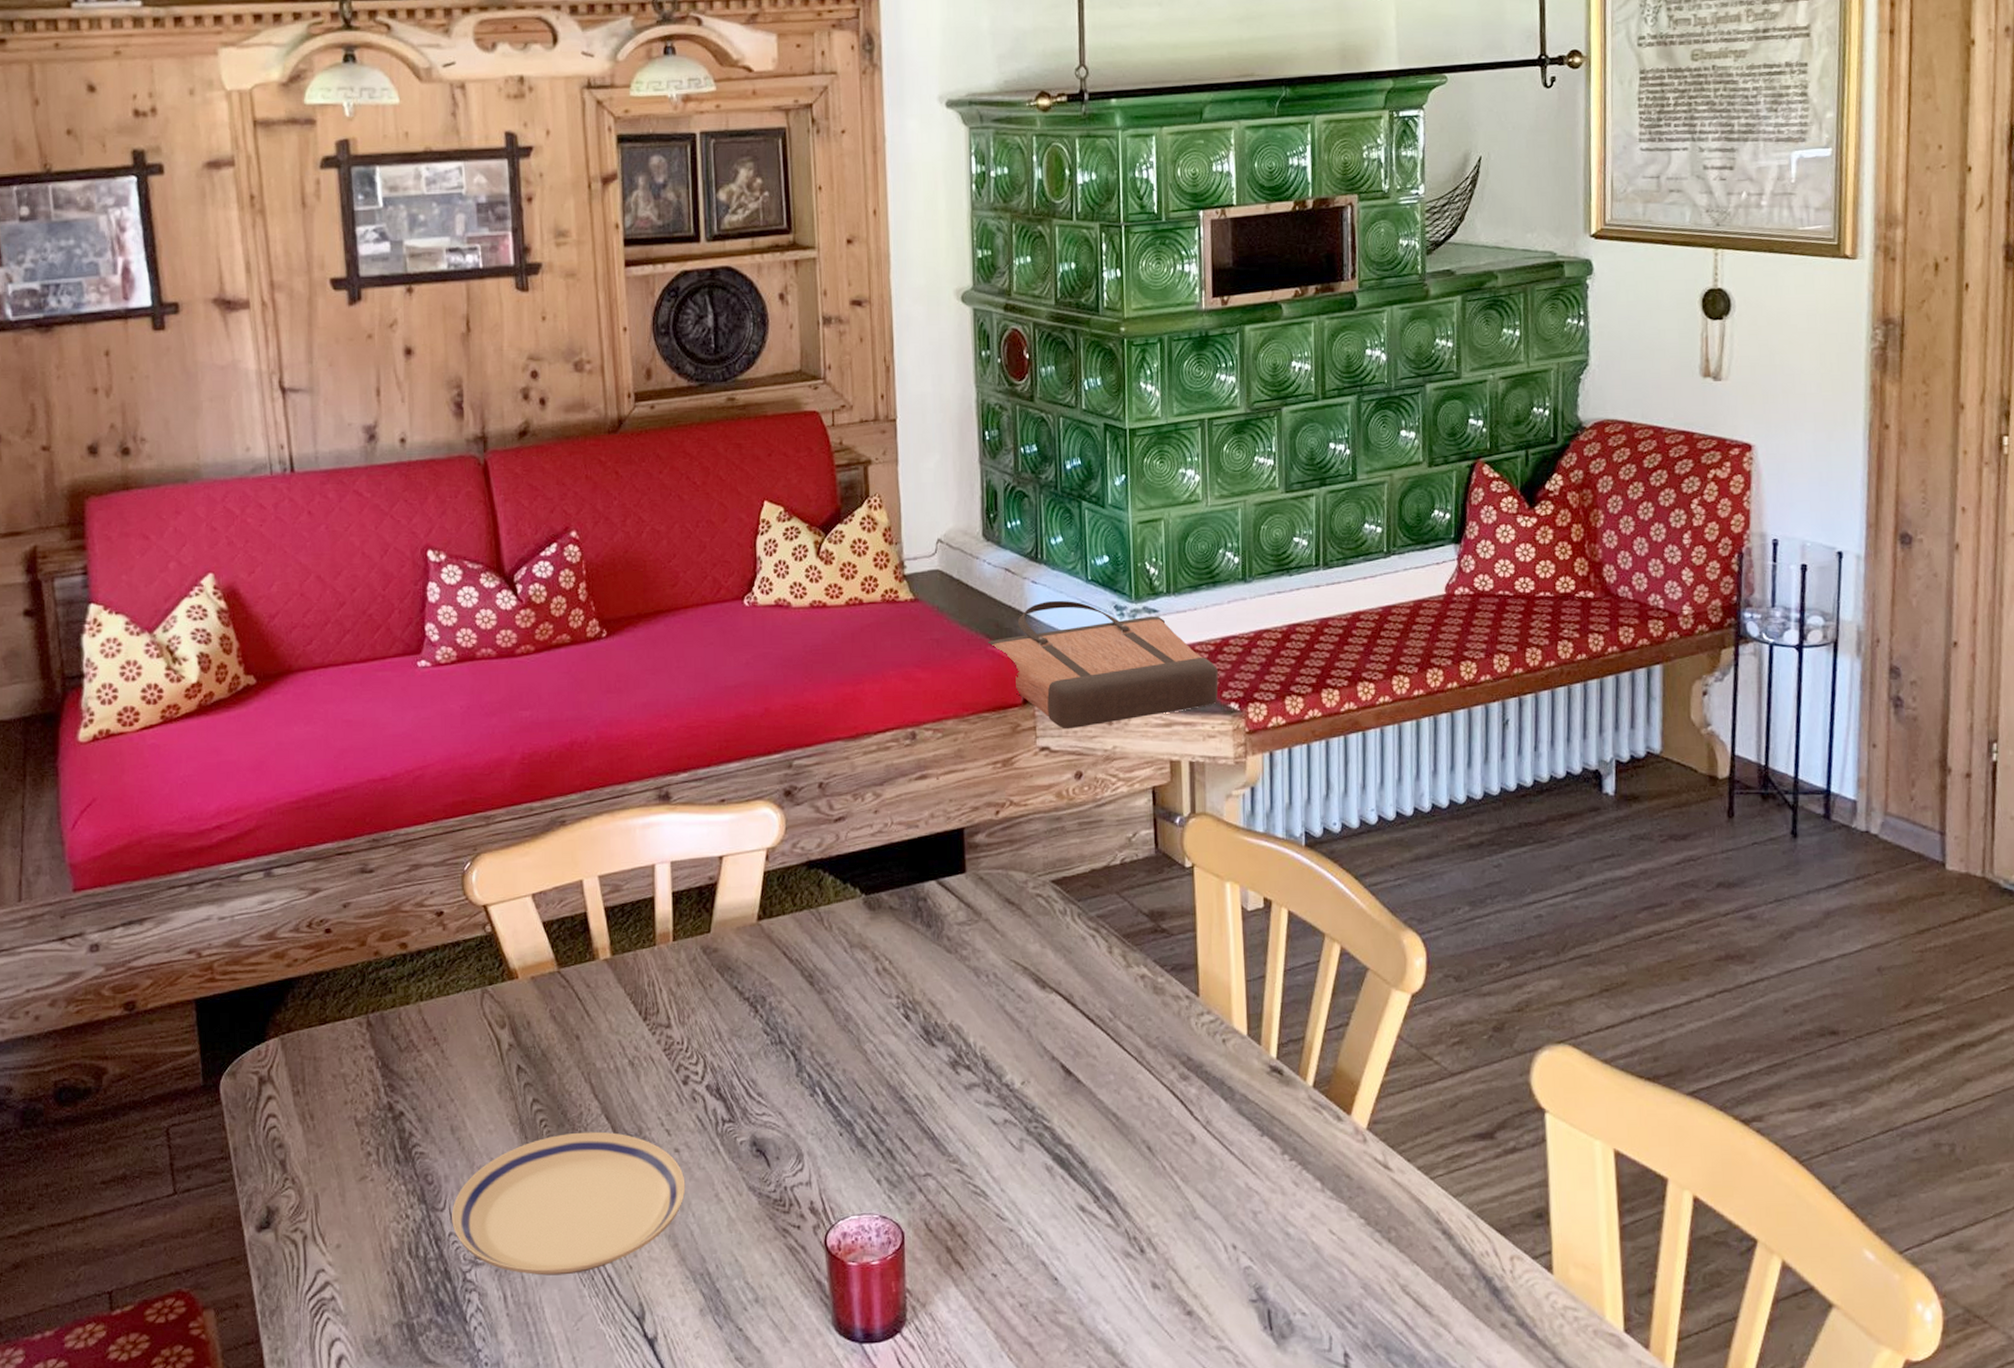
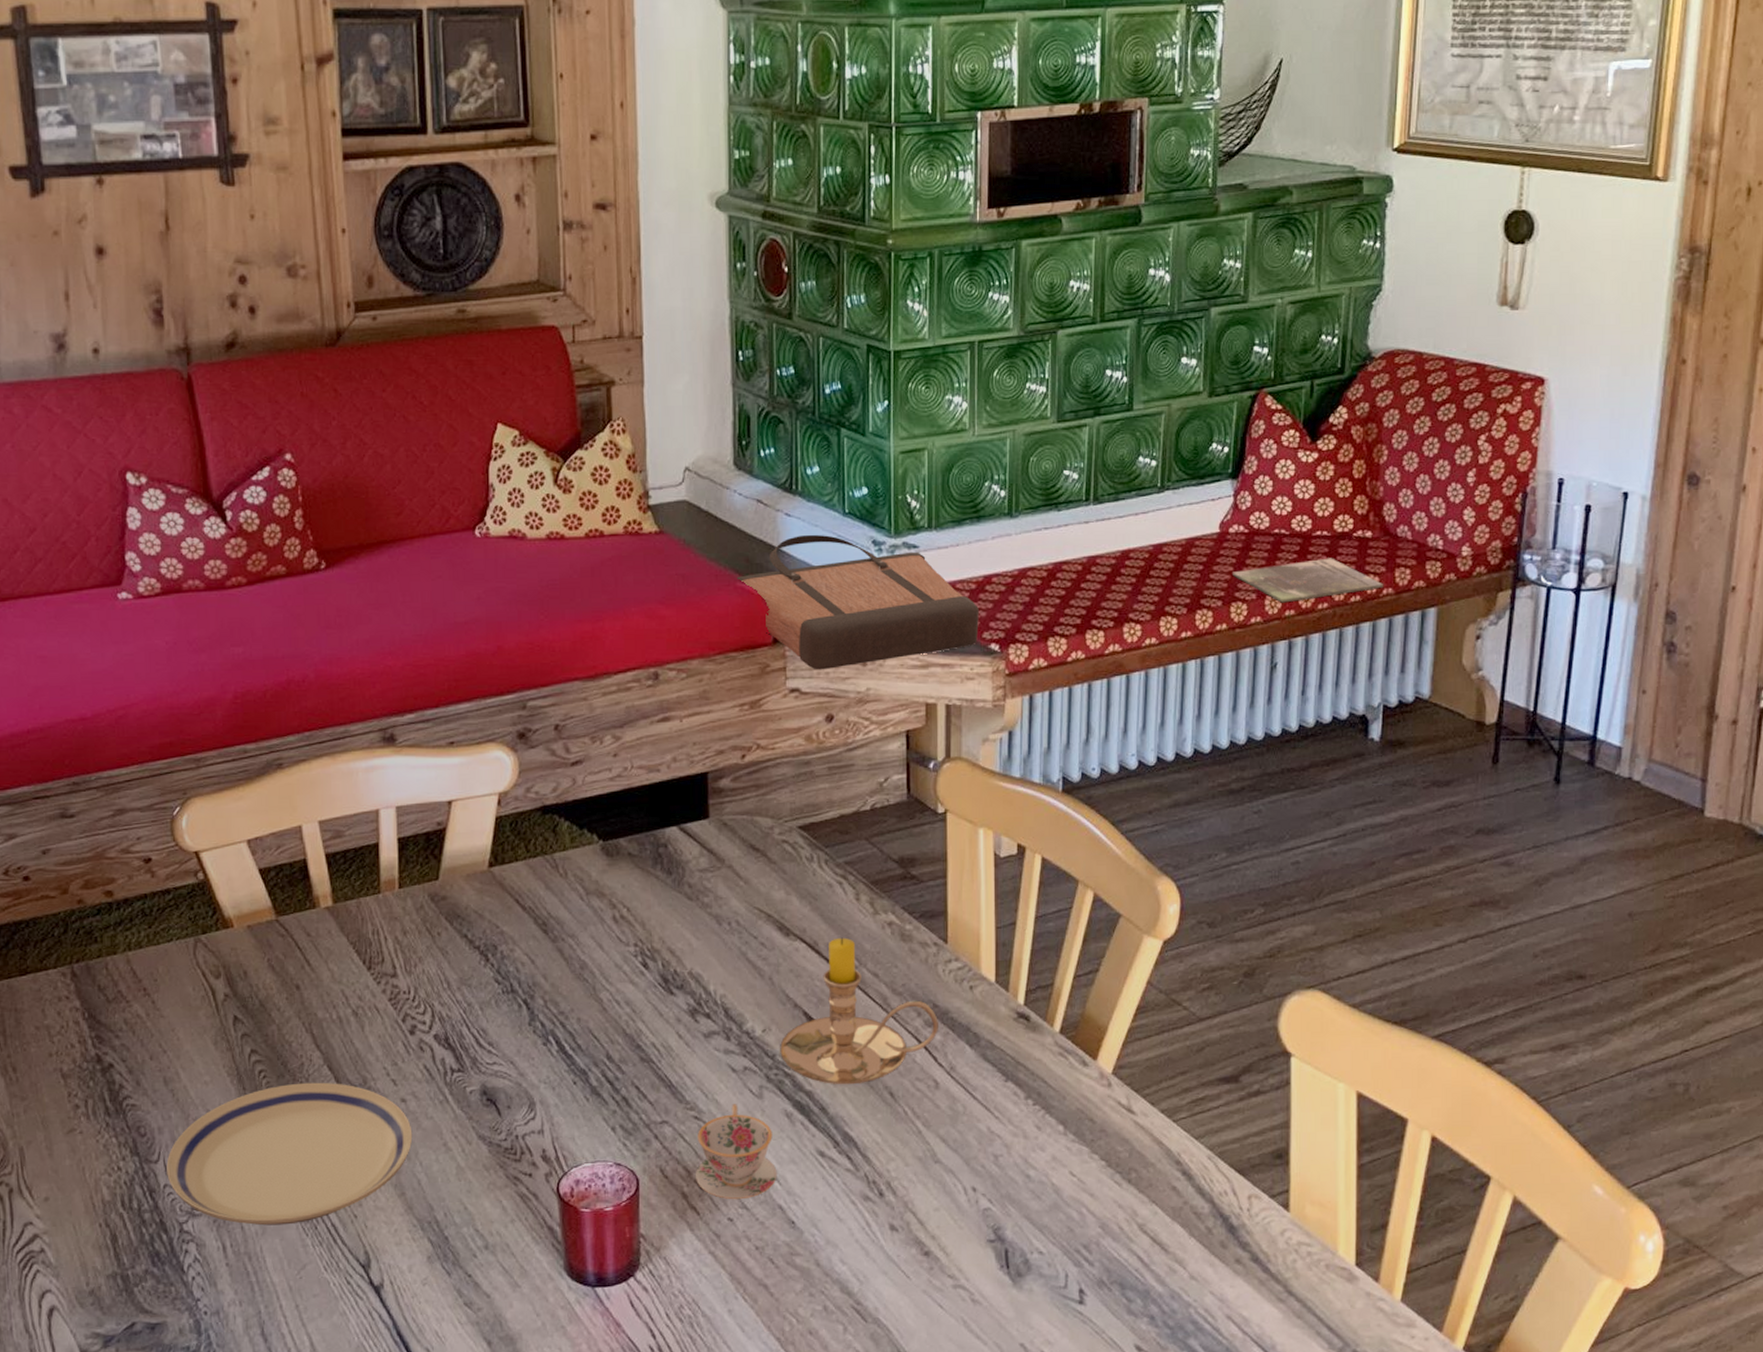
teacup: none [959,1157,1039,1255] -> present [696,1104,777,1200]
candlestick: none [1039,990,1193,1139] -> present [780,937,938,1085]
magazine: none [1459,617,1609,662] -> present [1231,558,1384,603]

